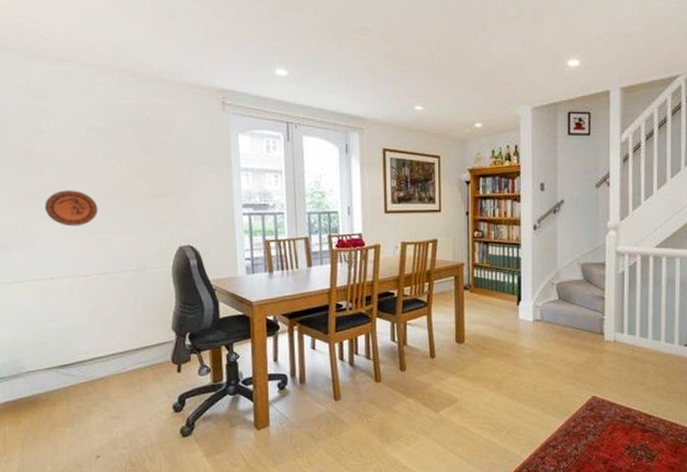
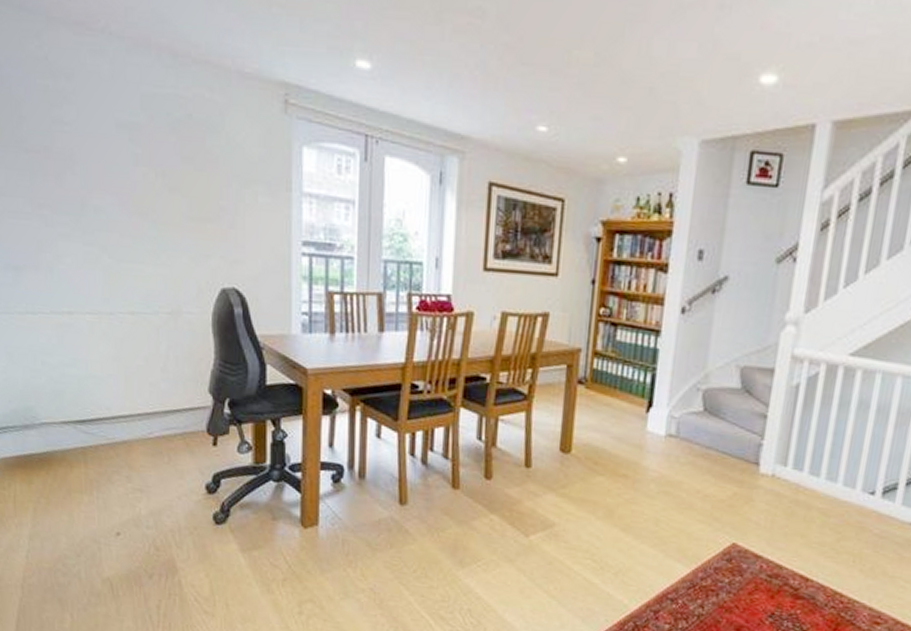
decorative plate: present [44,190,99,226] -> none [63,202,127,251]

